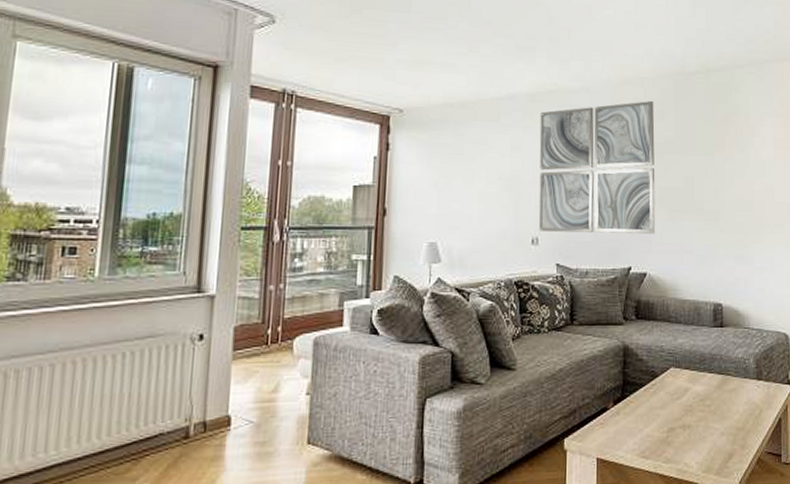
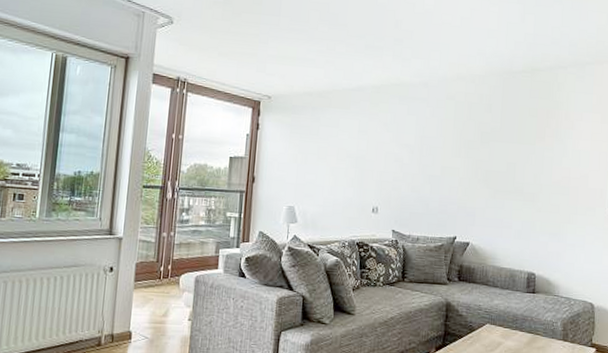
wall art: present [538,100,656,234] -> none [379,95,483,210]

